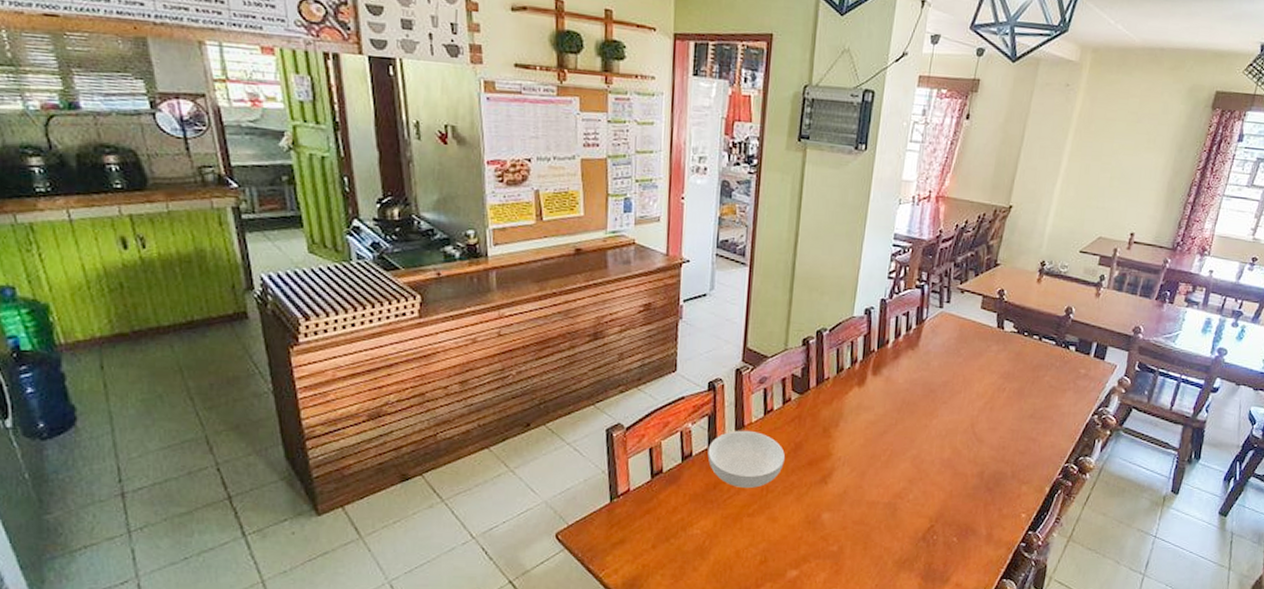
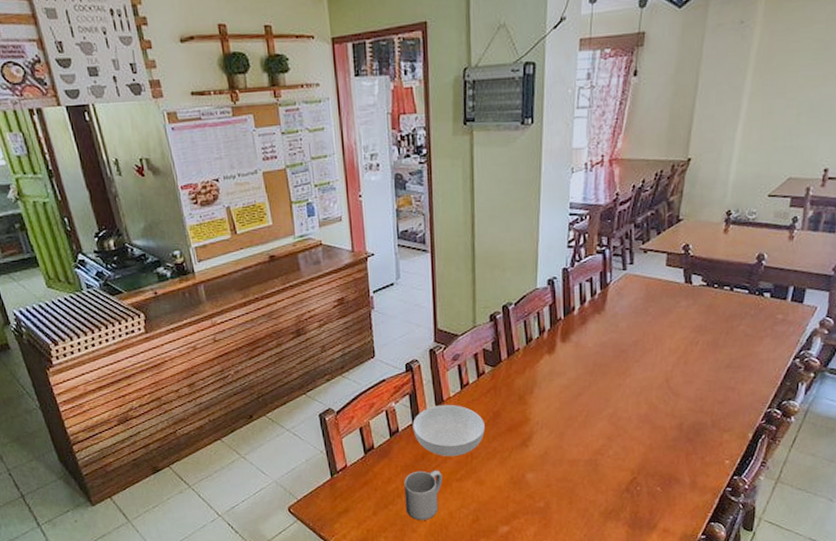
mug: none [688,501,733,558] -> present [404,470,443,521]

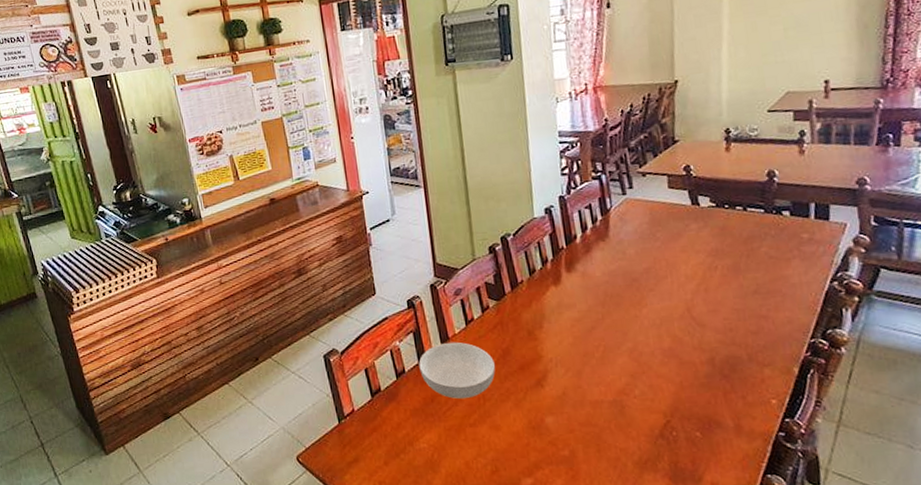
mug: present [404,470,443,521] -> none [414,414,455,471]

